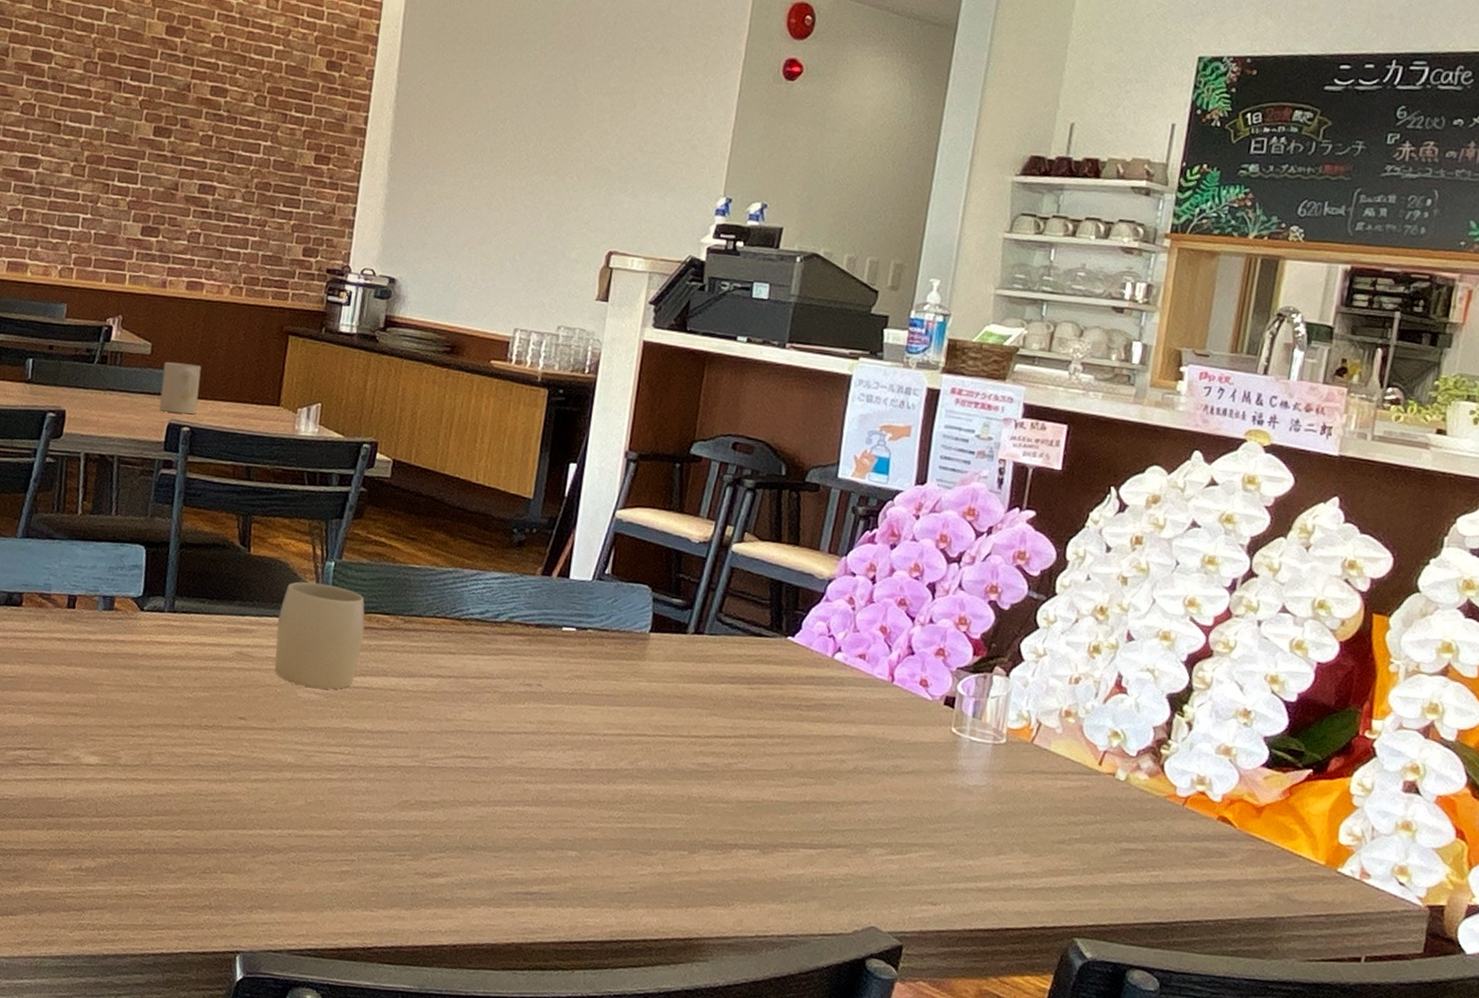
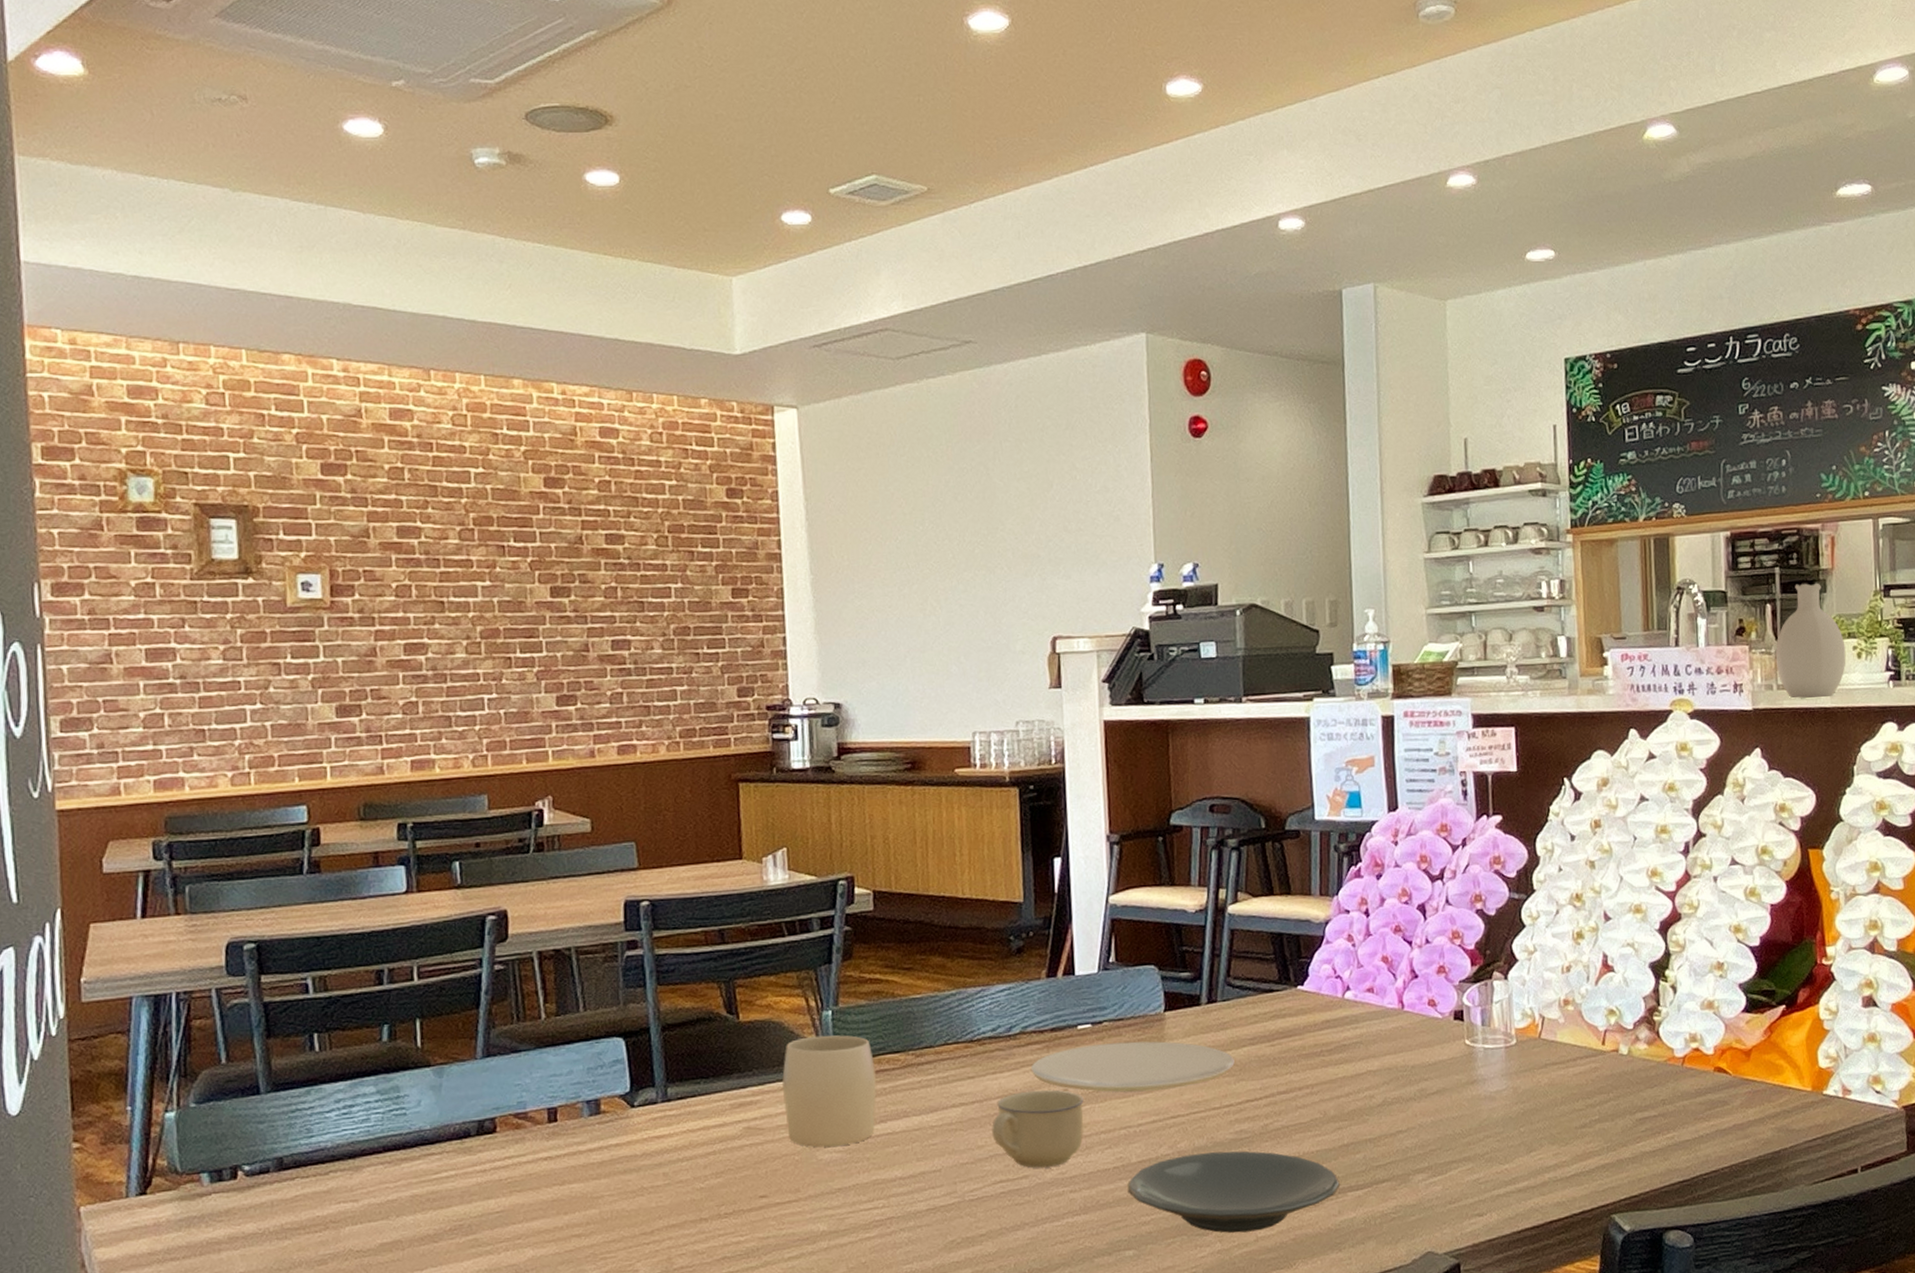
cup: present [159,361,202,415] -> none [608,832,653,890]
cup: none [462,677,556,755] -> present [992,1090,1084,1168]
plate: none [510,647,711,709] -> present [1030,1041,1235,1093]
saucer: none [581,773,795,864] -> present [1127,1150,1341,1233]
decorative vase: none [1375,333,1462,460] -> present [1775,582,1846,699]

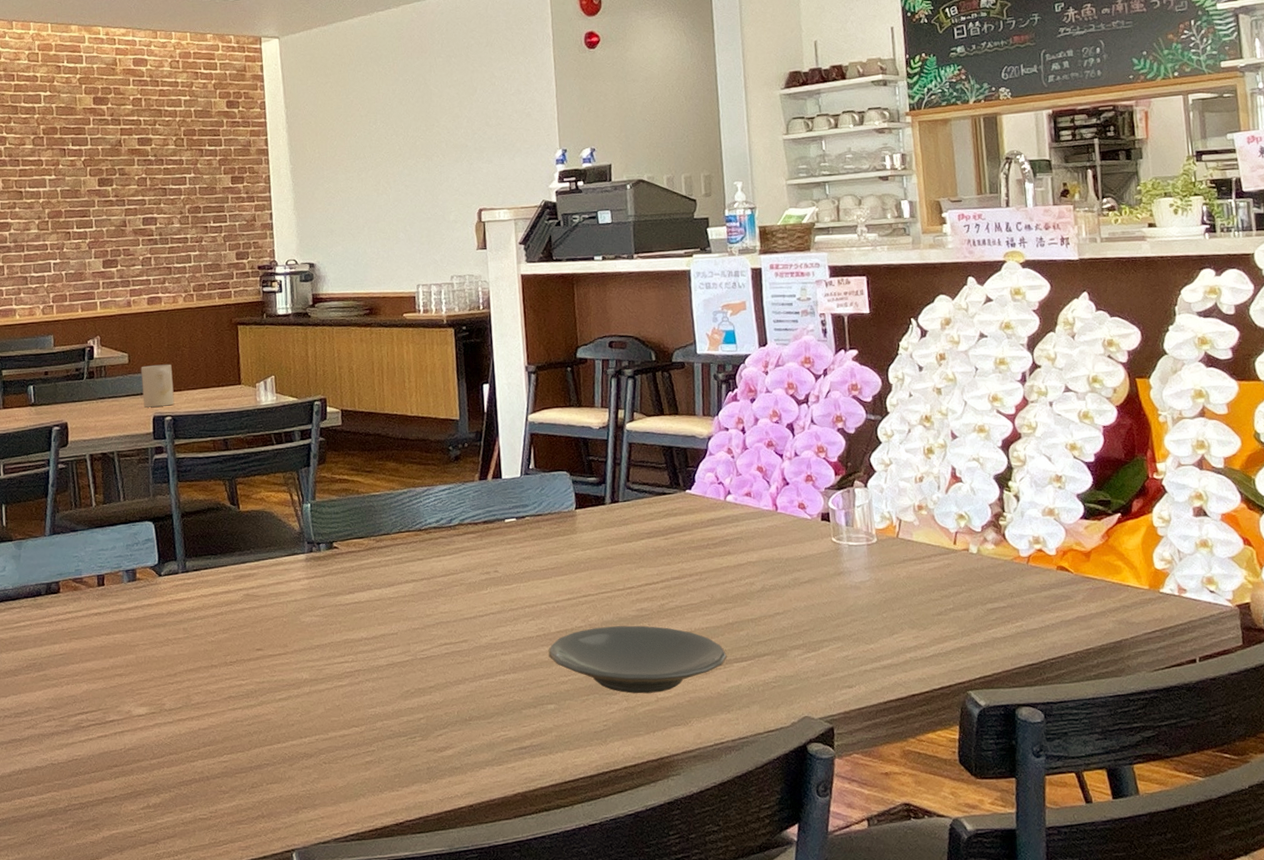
cup: none [608,832,653,890] -> present [141,364,175,408]
mug: present [782,1035,877,1148] -> none [273,523,346,612]
cup: present [992,1090,1084,1168] -> none [437,571,512,634]
plate: present [1030,1041,1235,1093] -> none [467,533,635,575]
decorative vase: present [1775,582,1846,699] -> none [1097,150,1164,250]

